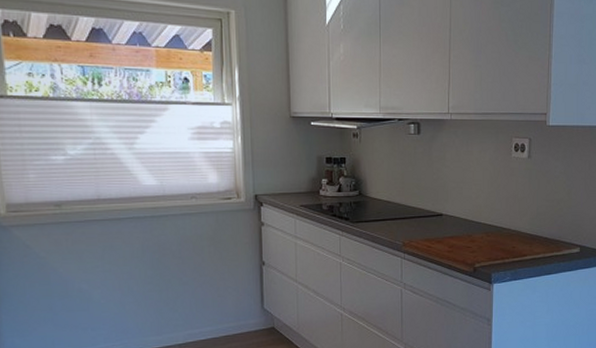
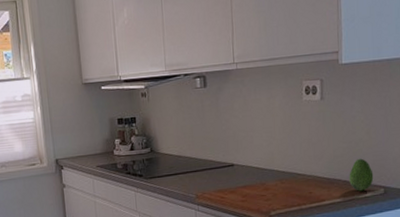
fruit: none [550,217,572,249] -> present [349,158,374,191]

